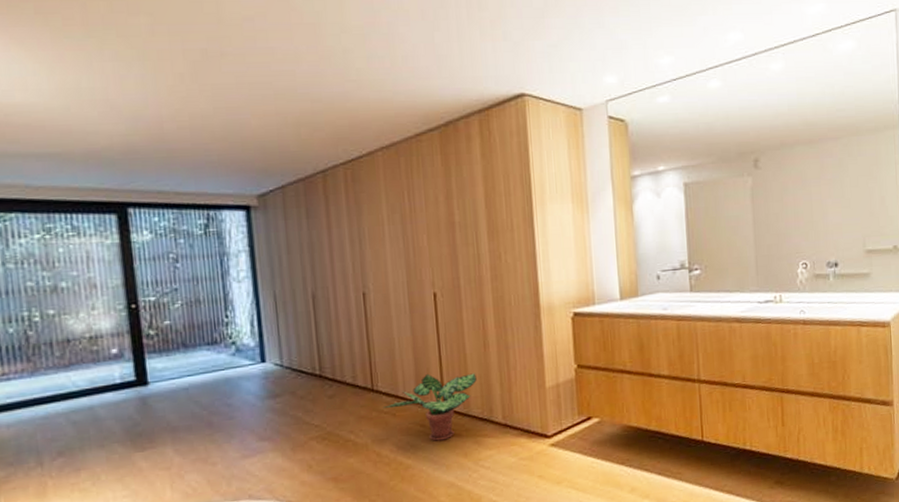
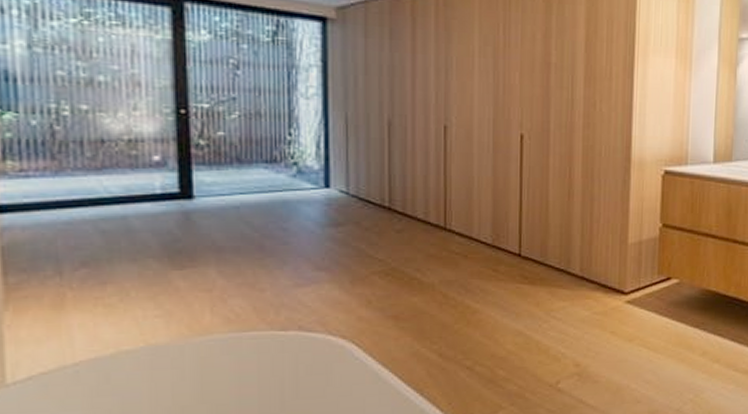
potted plant: present [382,373,477,441] -> none [454,217,557,287]

